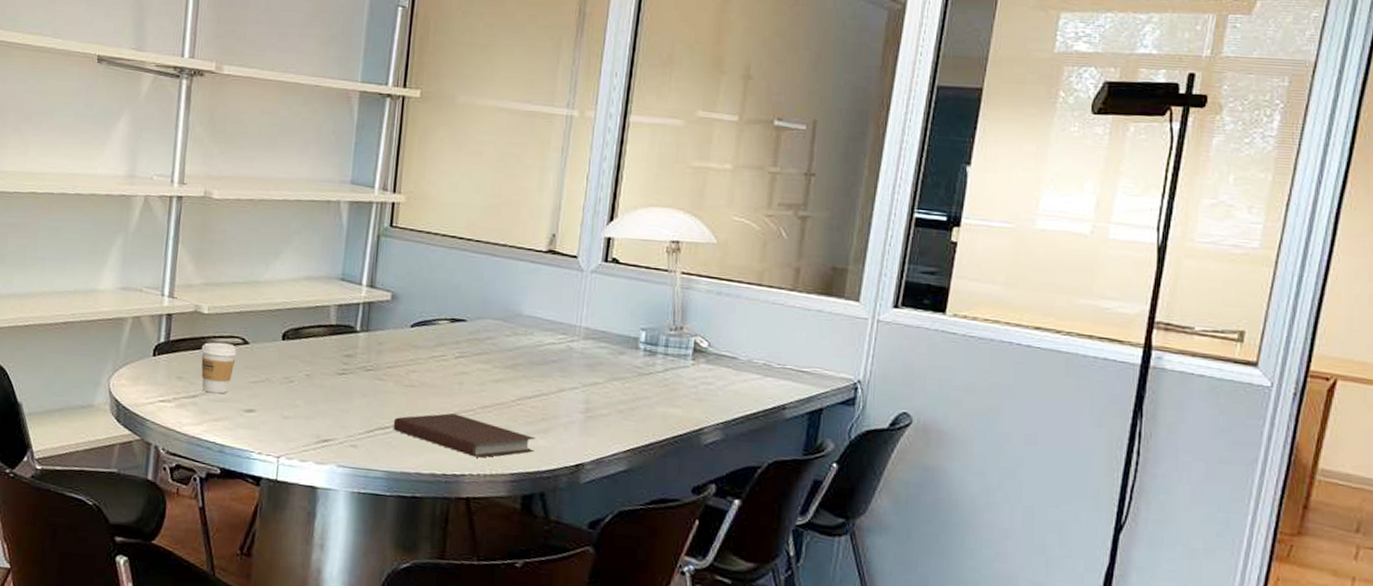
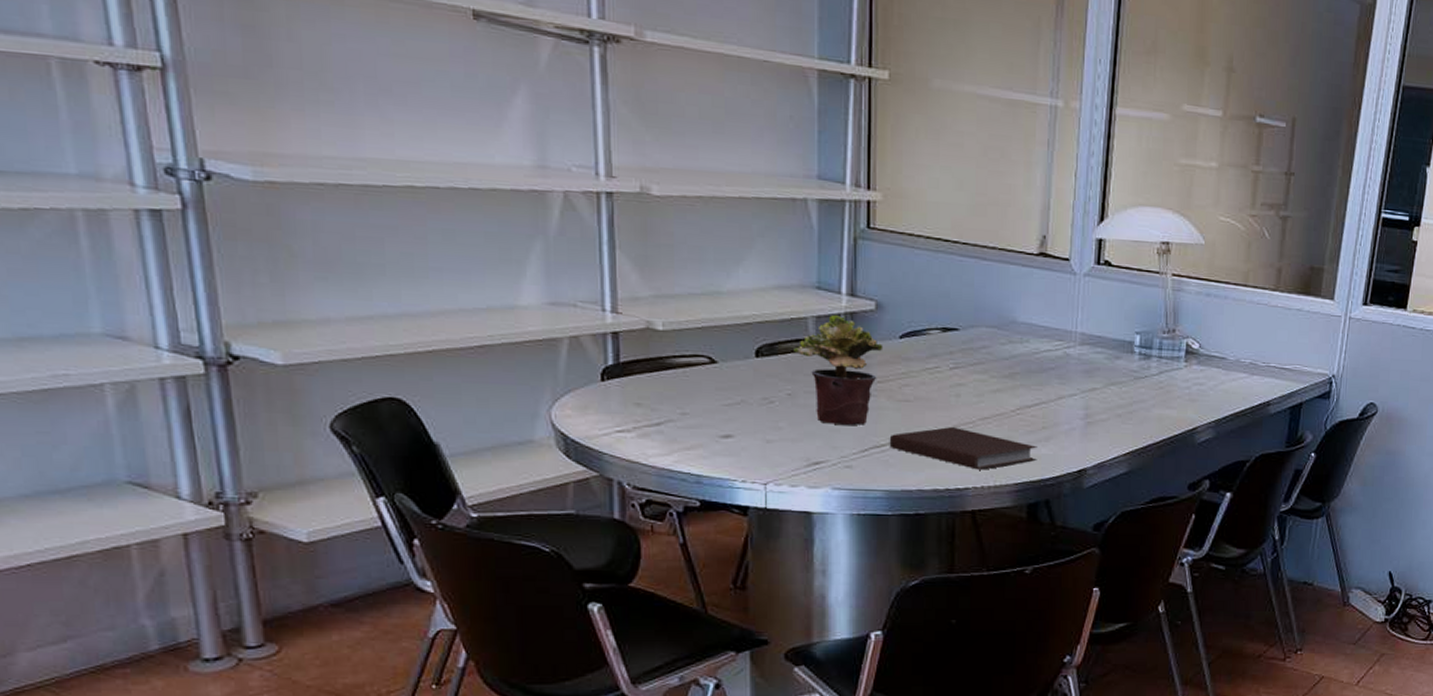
coffee cup: present [201,342,237,394] -> none [660,362,704,420]
potted plant: none [315,303,396,407] -> present [794,314,883,425]

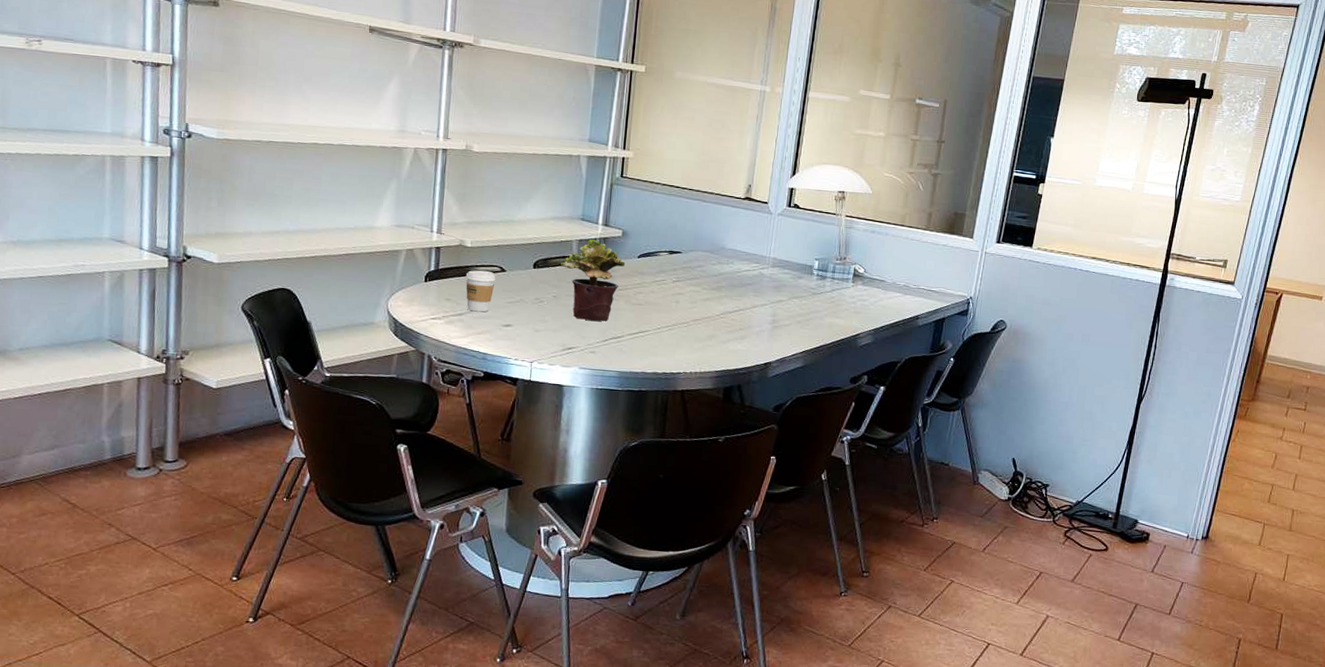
coffee cup: none [660,362,704,420] -> present [465,270,496,313]
notebook: present [889,427,1037,470] -> none [624,325,735,360]

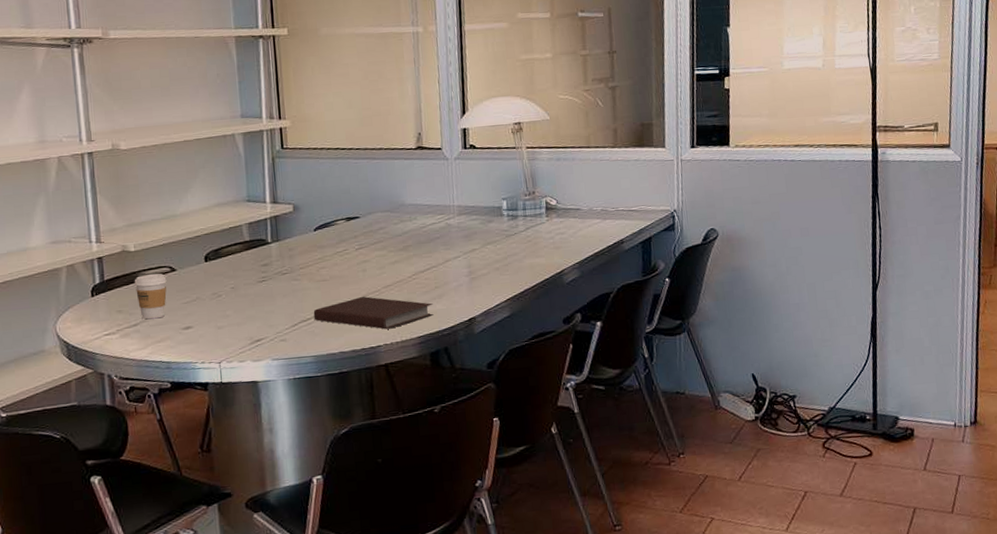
potted plant: present [561,239,626,321] -> none [233,219,302,308]
notebook: none [624,325,735,360] -> present [313,296,434,330]

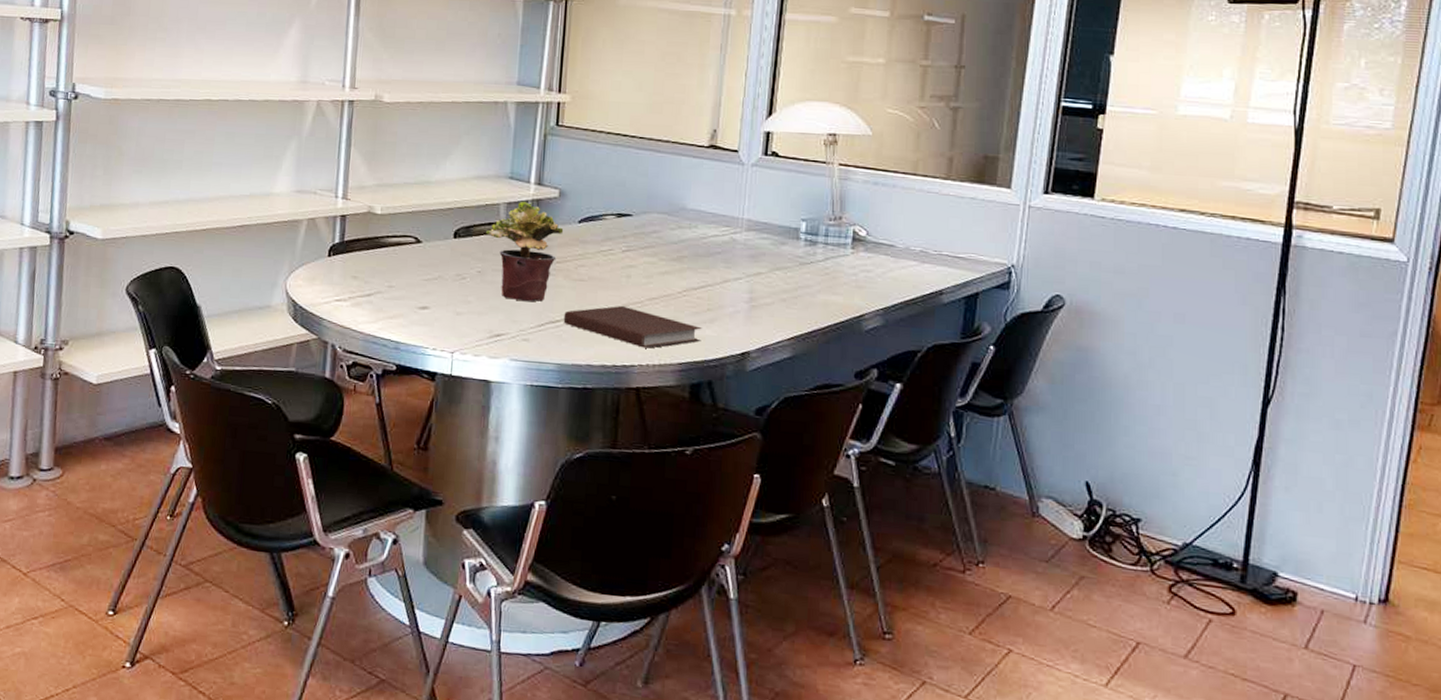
coffee cup: present [134,273,167,320] -> none [375,241,410,292]
potted plant: none [233,219,302,308] -> present [486,201,564,302]

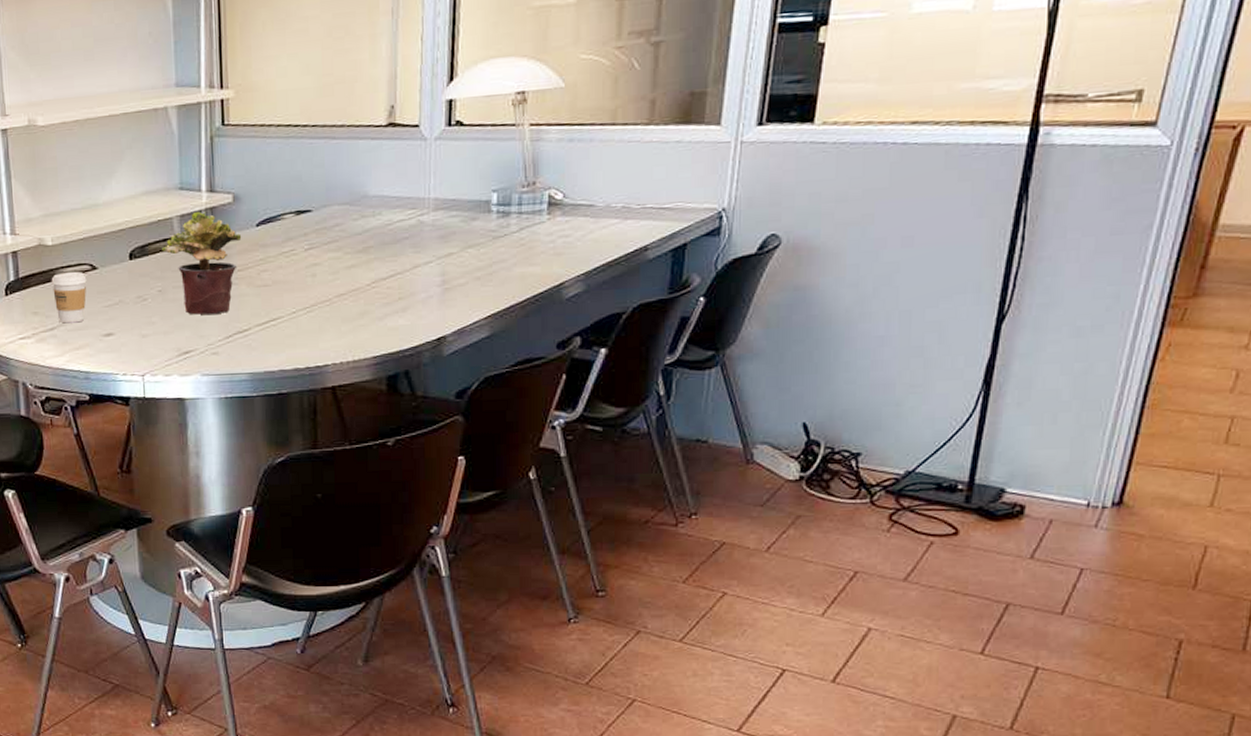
coffee cup: none [375,241,410,292] -> present [51,271,87,324]
notebook: present [563,306,702,349] -> none [251,306,395,346]

